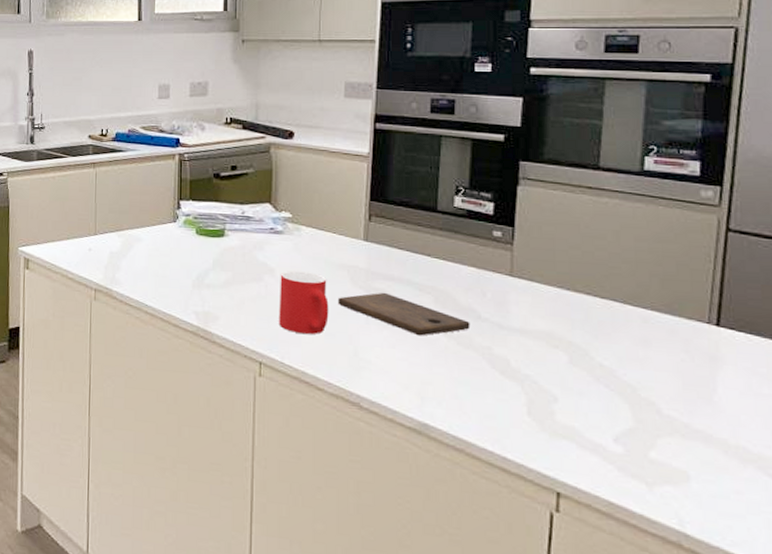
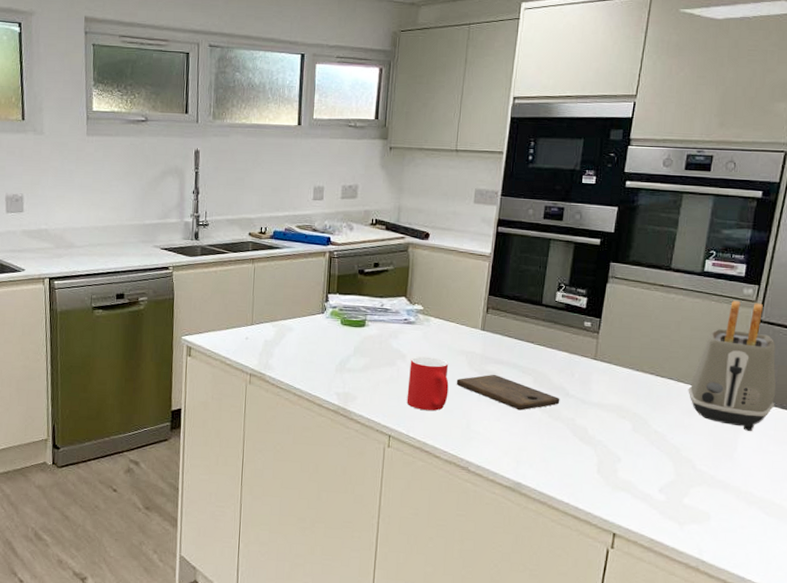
toaster: none [639,205,764,368] -> present [688,300,776,431]

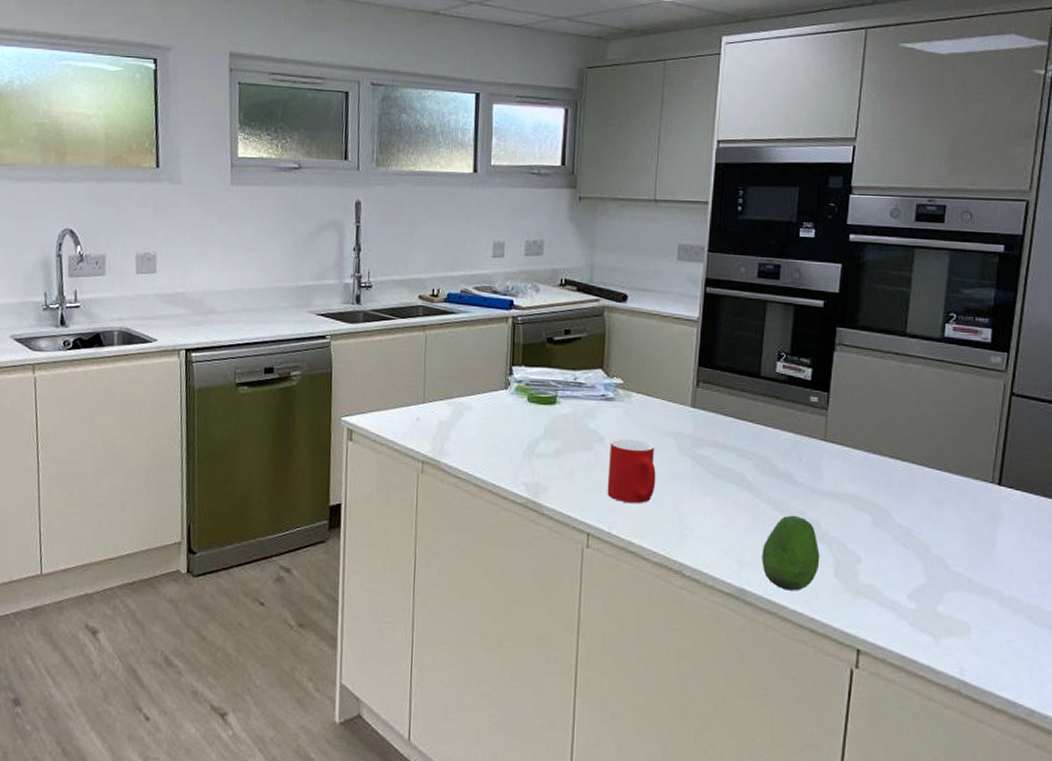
cutting board: present [456,374,560,411] -> none [664,459,787,502]
fruit: none [536,422,586,485] -> present [762,515,820,591]
toaster: present [688,300,776,431] -> none [934,370,1037,524]

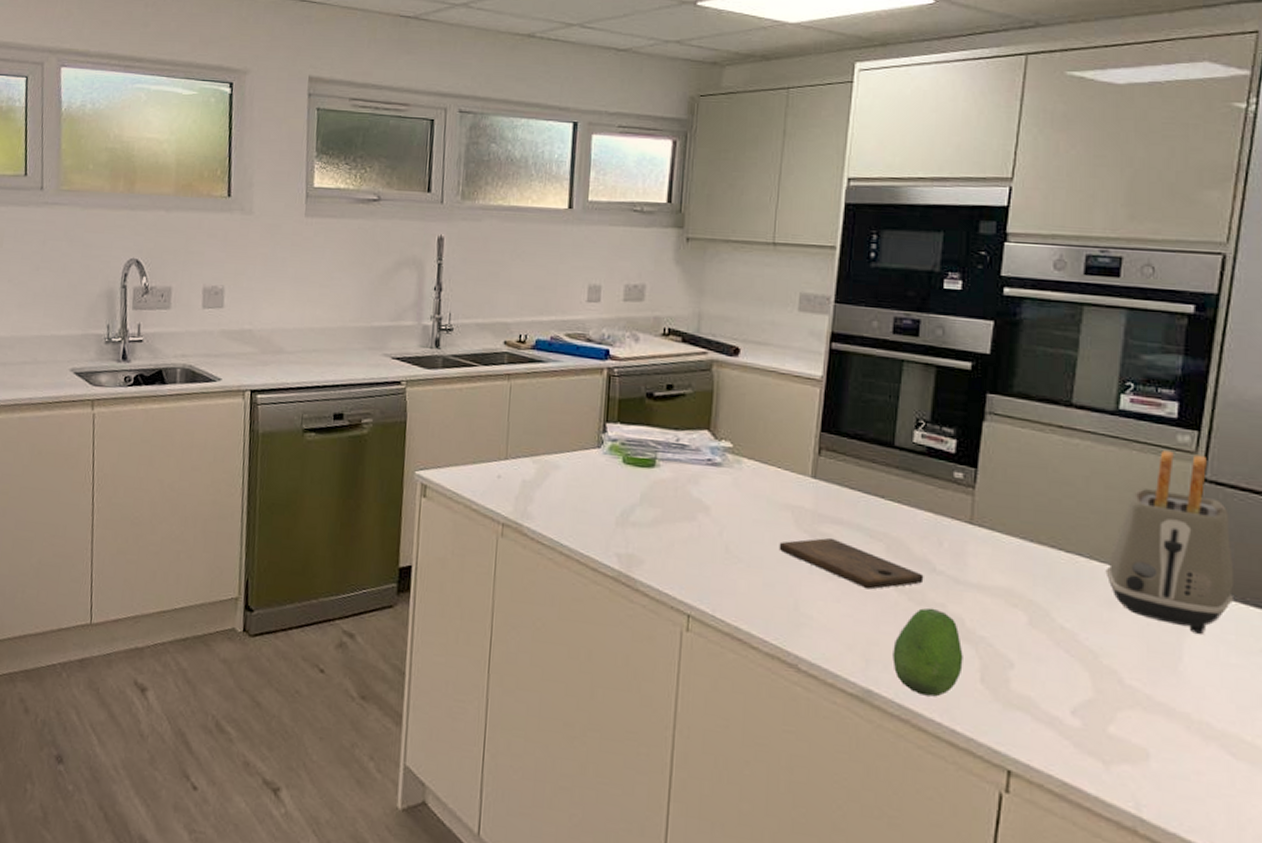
cup: present [607,438,656,504] -> none [711,509,769,585]
cutting board: none [664,459,787,502] -> present [779,537,924,590]
toaster: none [934,370,1037,524] -> present [1105,450,1235,634]

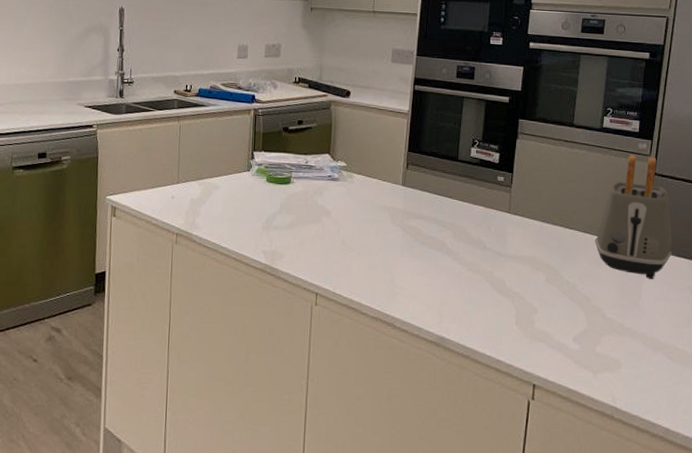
cutting board: present [779,537,924,590] -> none [380,229,478,265]
fruit: present [892,607,963,697] -> none [458,275,504,338]

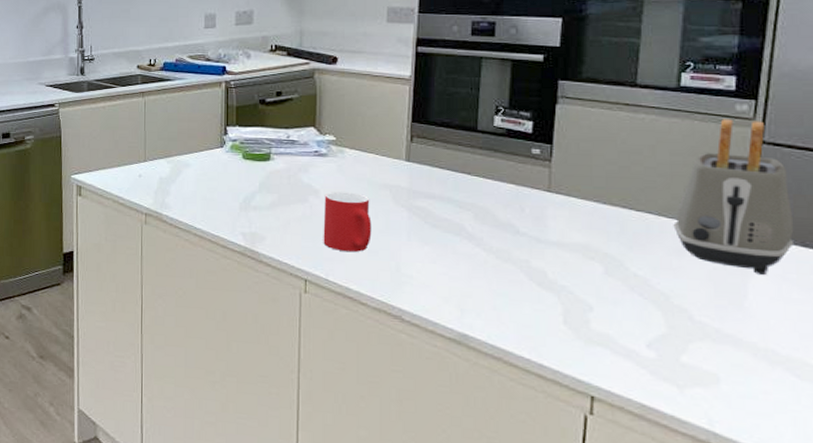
cup: none [332,213,373,268] -> present [323,191,372,253]

